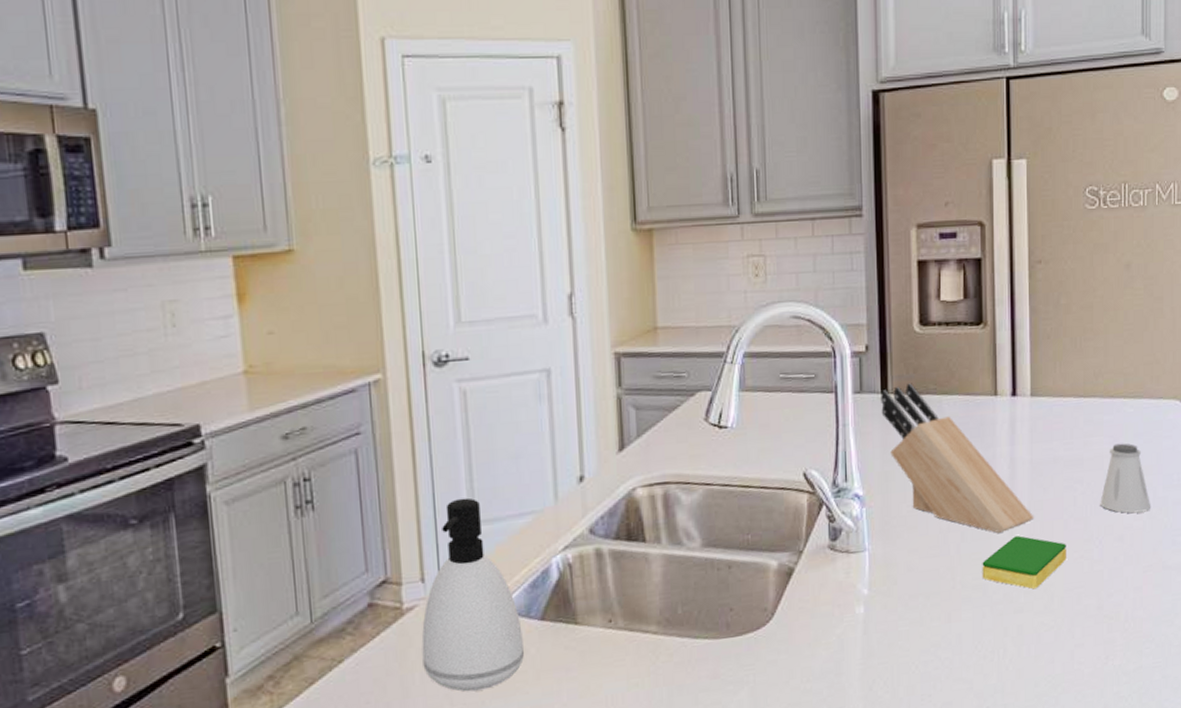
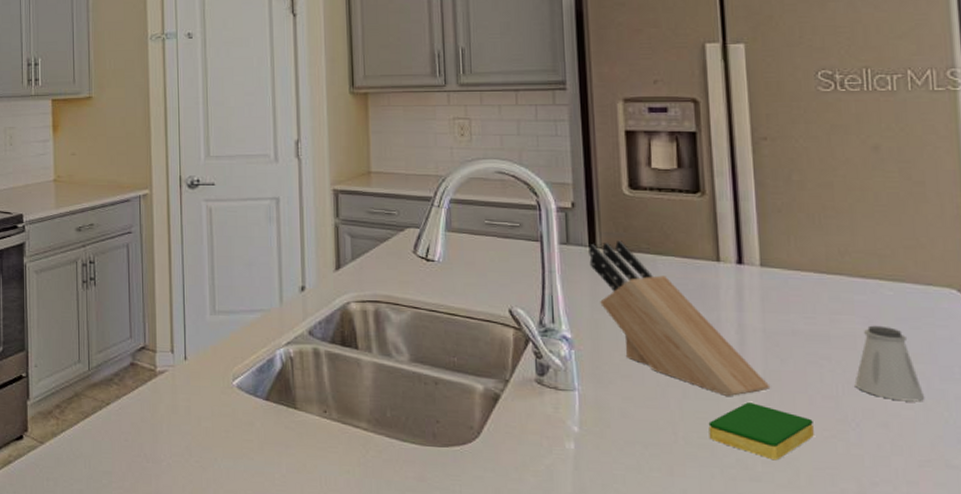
soap dispenser: present [421,497,524,692] -> none [169,291,250,449]

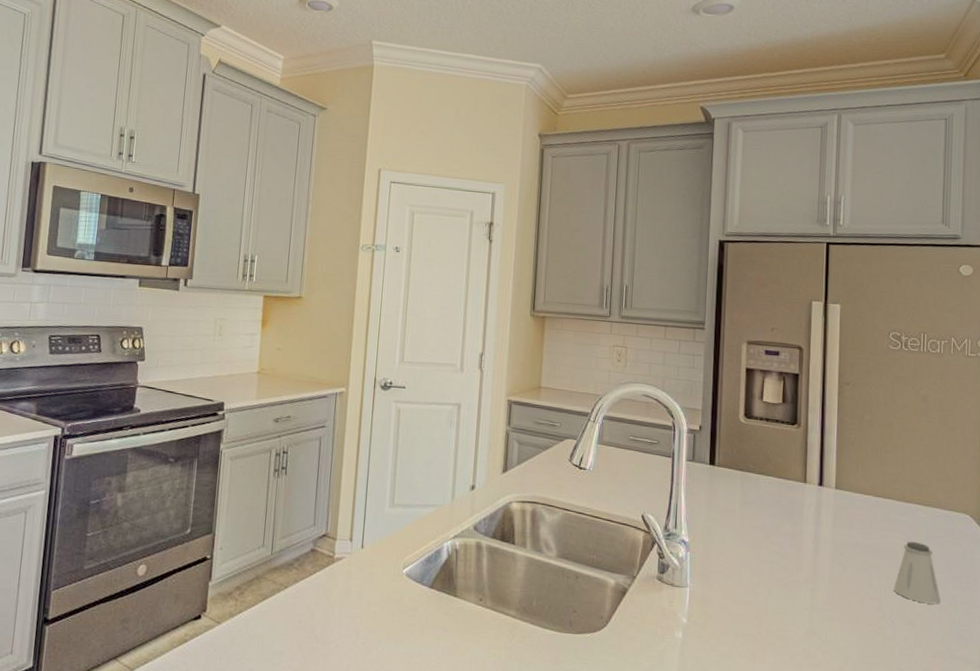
knife block: present [589,240,771,396] -> none [708,460,834,596]
dish sponge: present [708,402,814,461] -> none [785,601,861,650]

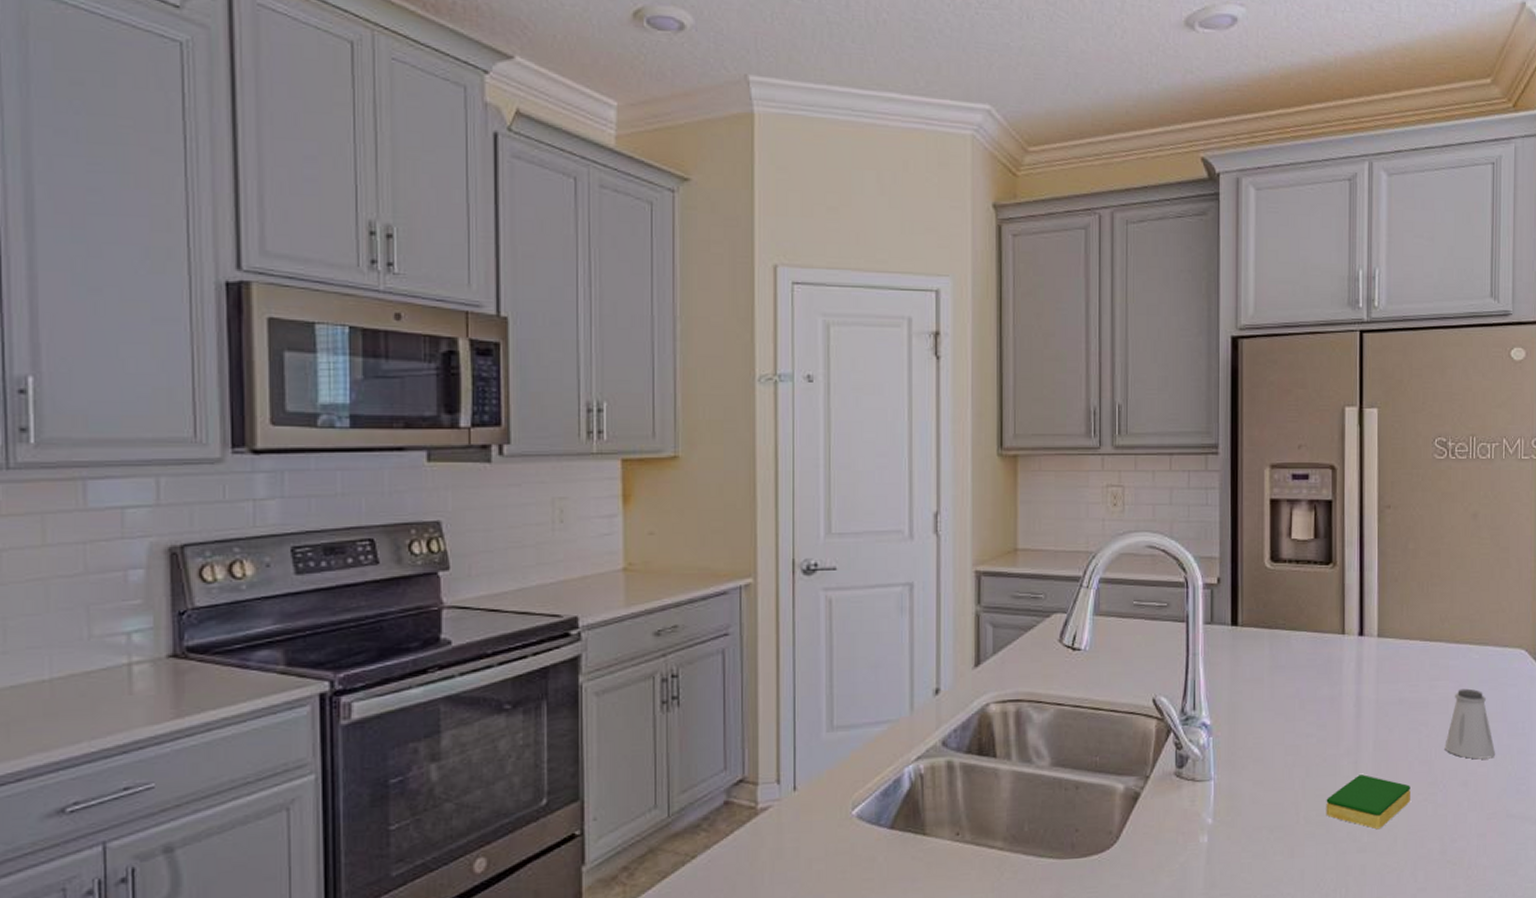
dish sponge: none [785,601,861,650] -> present [1326,774,1410,830]

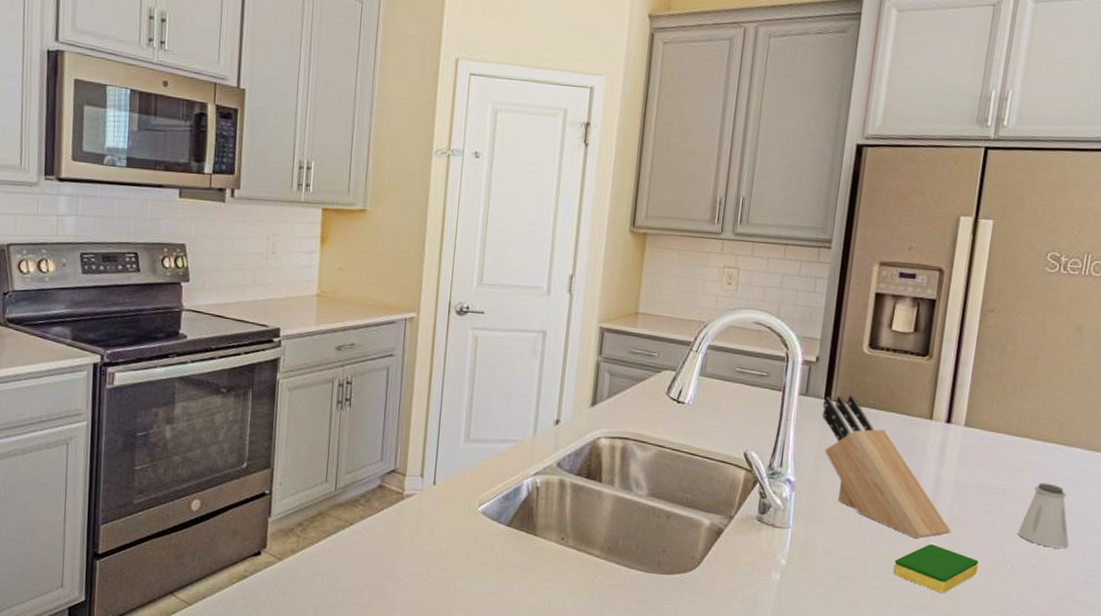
knife block: none [1231,617,1379,770] -> present [822,395,951,538]

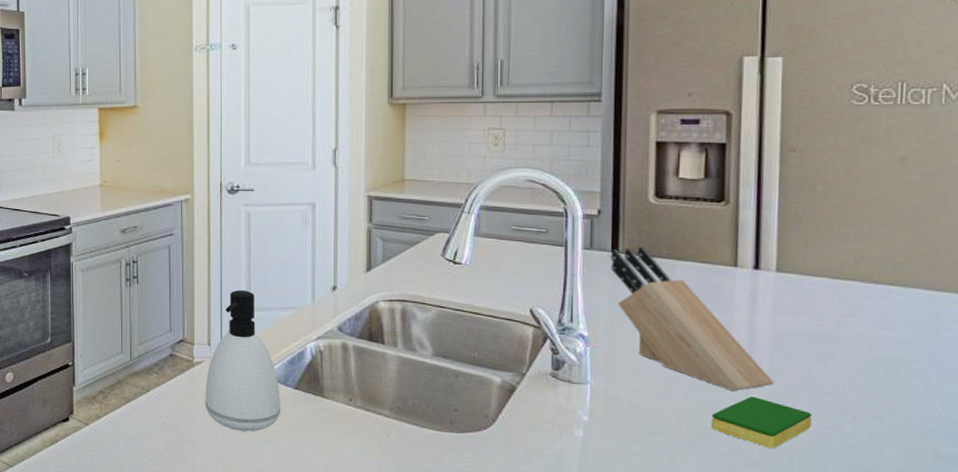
soap dispenser: none [412,419,492,570] -> present [205,290,280,432]
saltshaker: present [1017,482,1069,549] -> none [855,327,922,398]

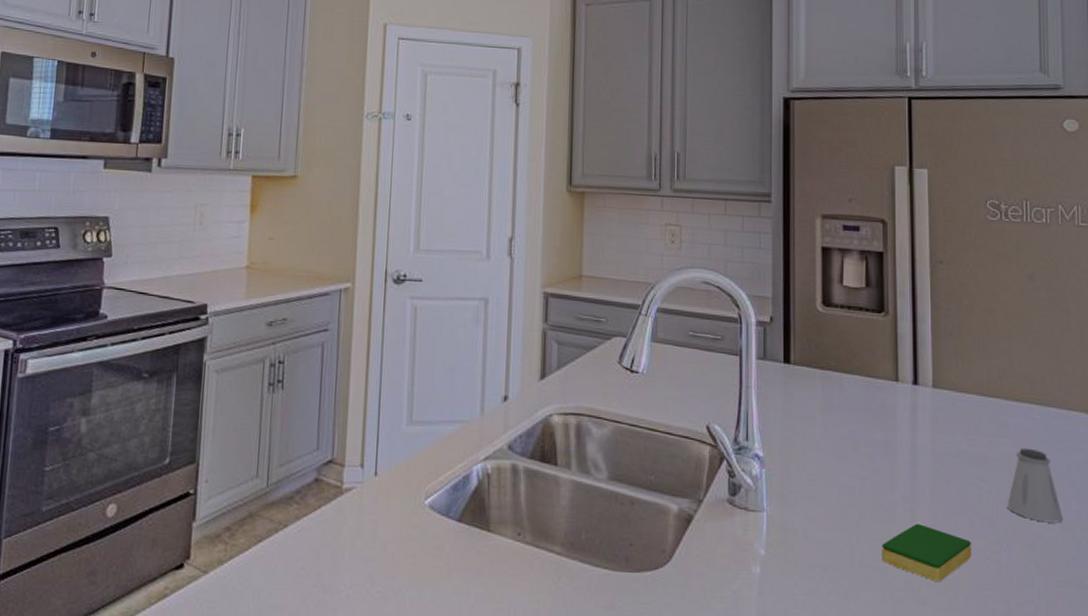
soap dispenser: present [205,290,280,432] -> none [353,398,441,577]
knife block: present [611,246,775,391] -> none [783,357,937,517]
saltshaker: none [855,327,922,398] -> present [1007,448,1064,523]

